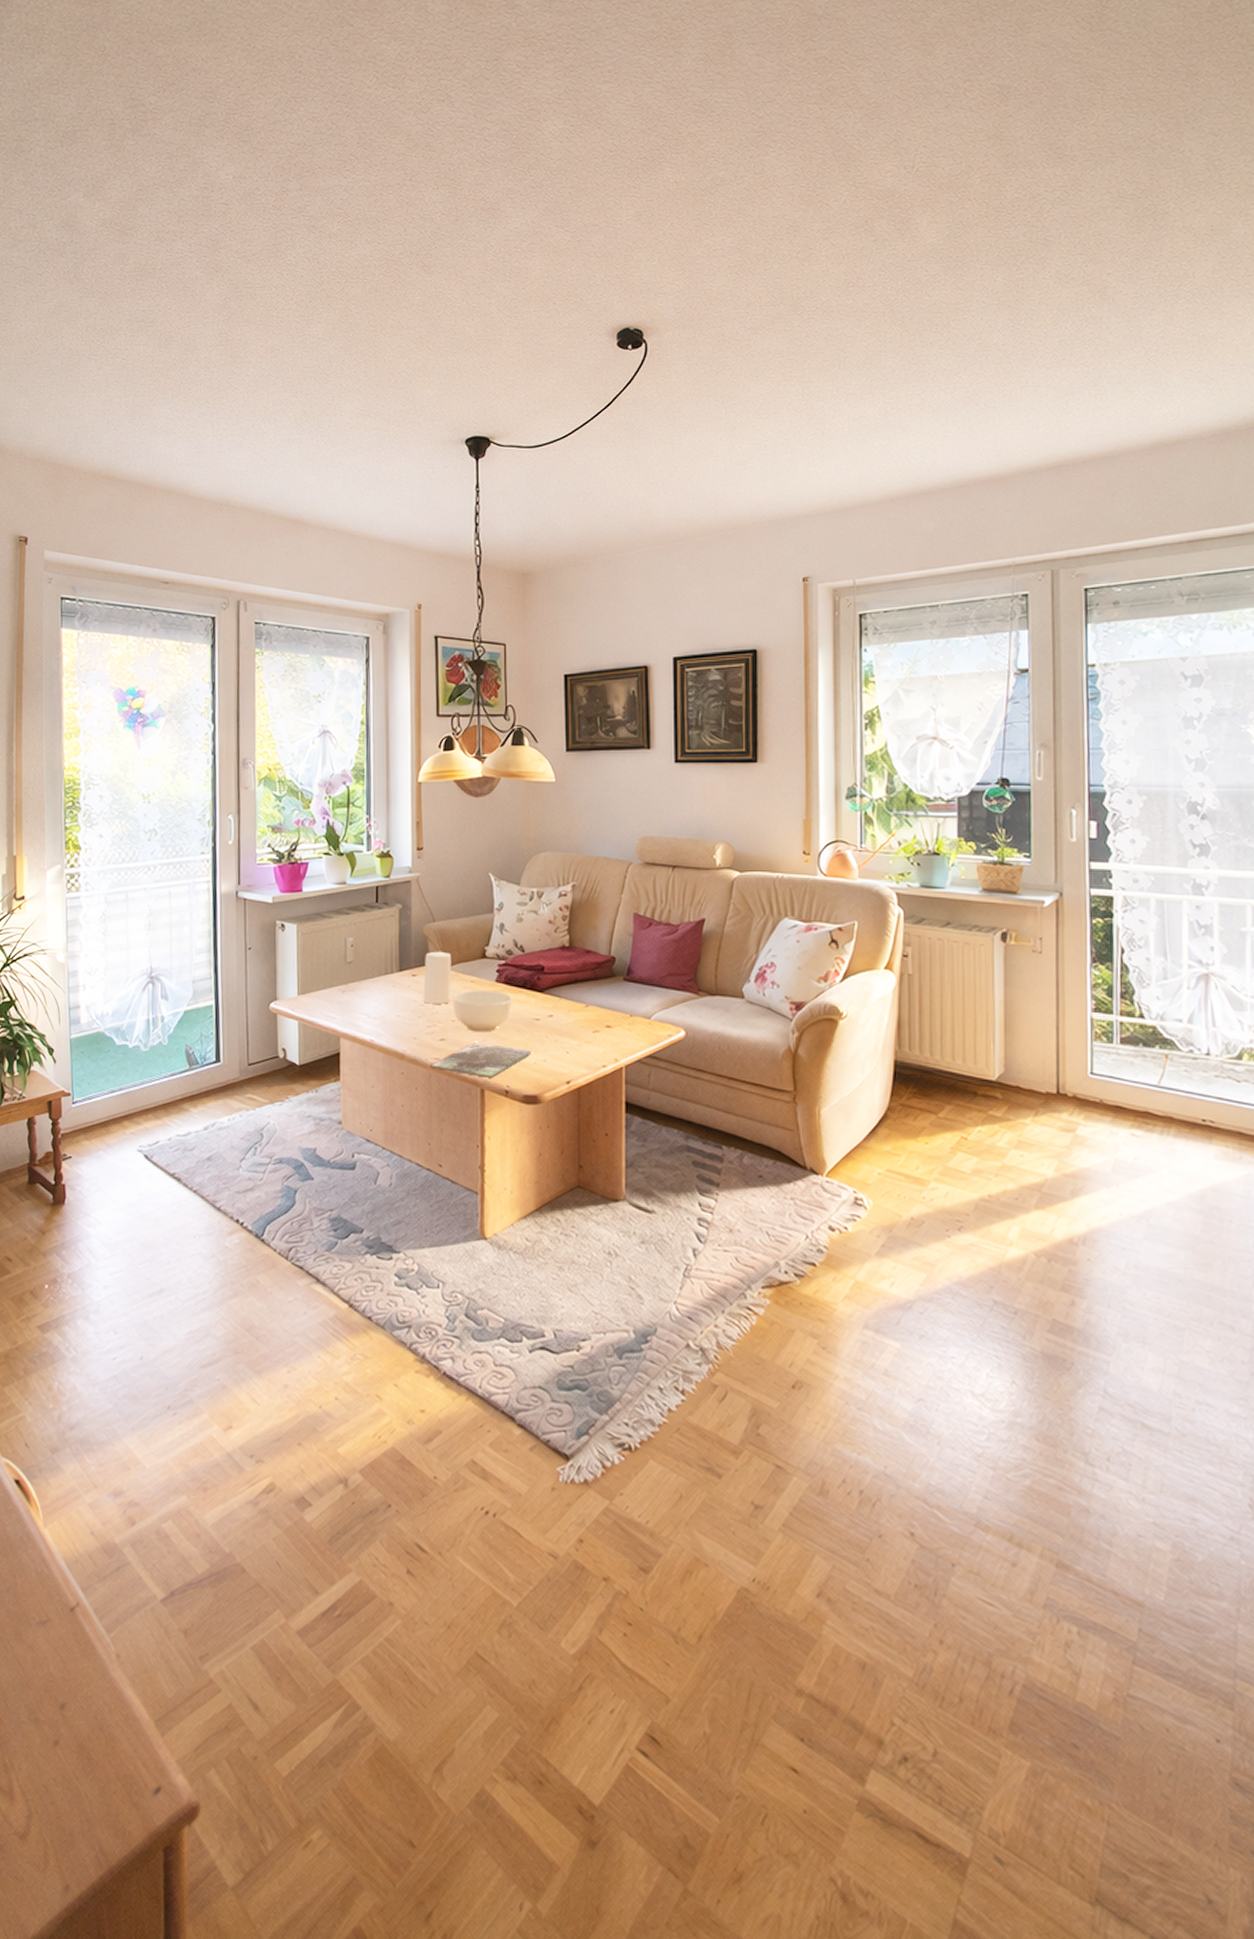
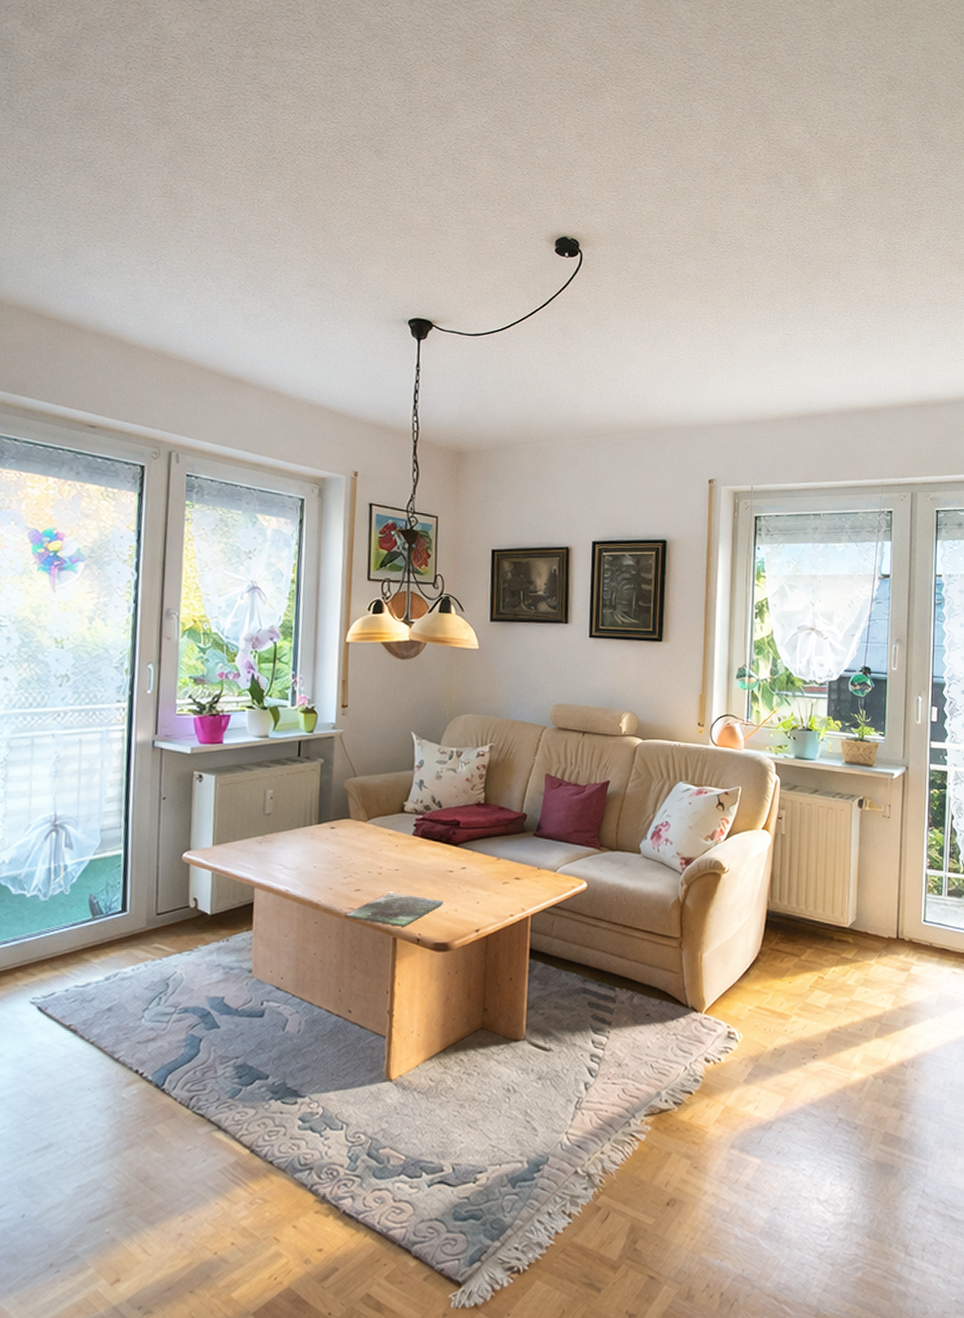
candle: present [423,951,453,1004] -> none [340,805,371,856]
bowl: present [452,990,512,1032] -> none [369,843,428,883]

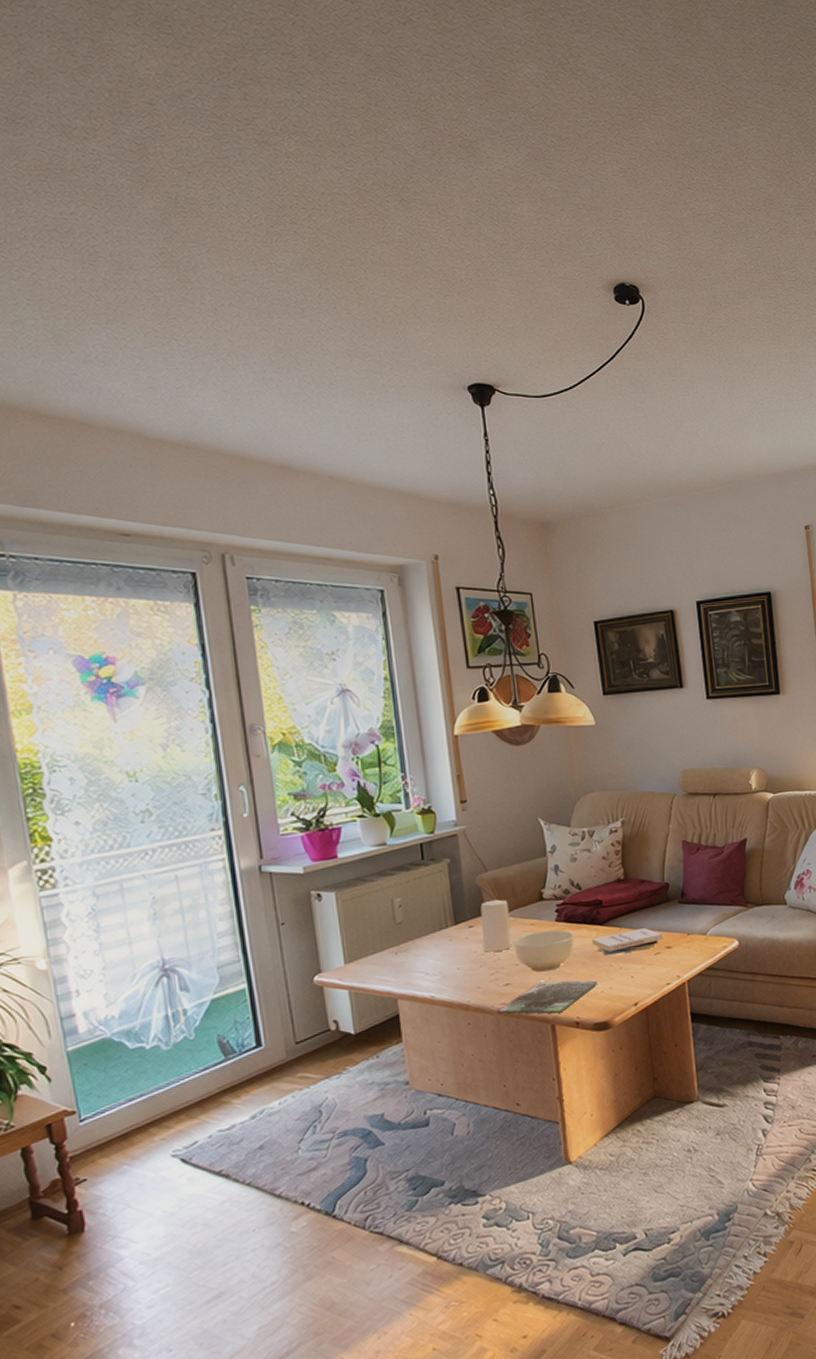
candle: none [340,805,371,856] -> present [480,899,513,952]
bowl: none [369,843,428,883] -> present [513,930,574,972]
books: none [443,855,514,878] -> present [591,928,664,957]

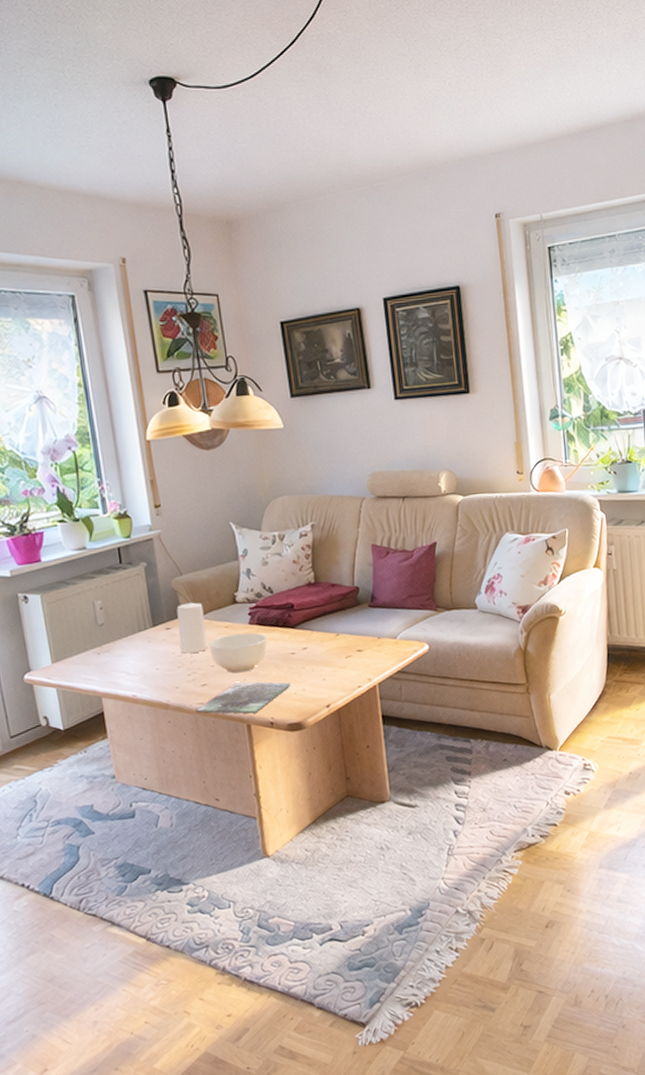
books: present [591,928,664,957] -> none [284,631,354,659]

